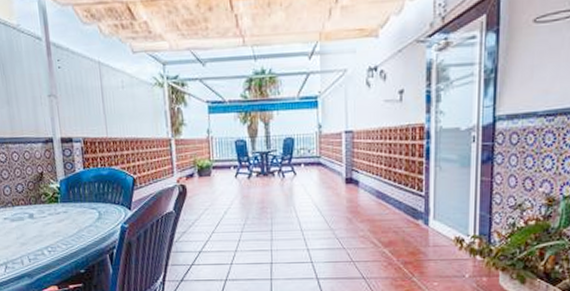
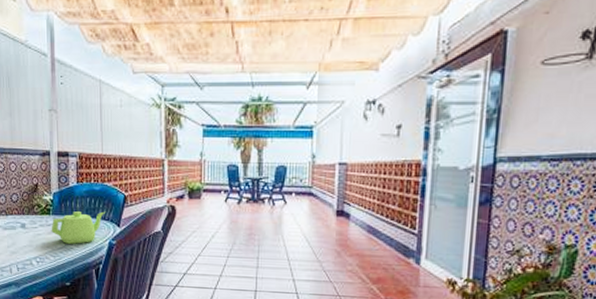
teapot: none [60,195,115,231] -> present [51,211,105,244]

